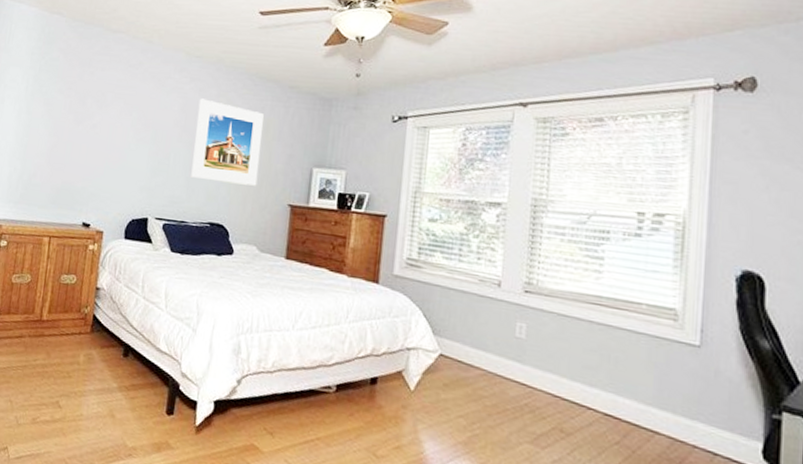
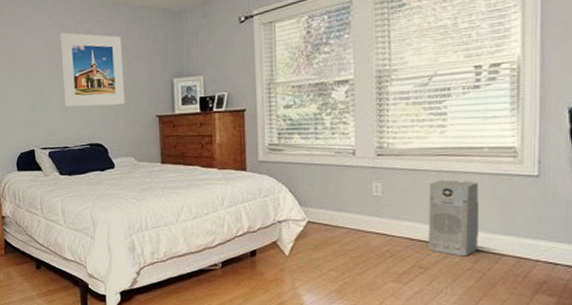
air purifier: none [571,332,634,428] -> present [427,180,478,257]

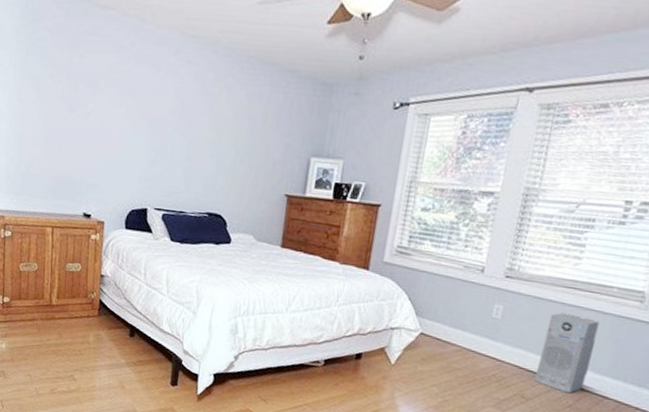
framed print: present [60,32,125,107] -> none [188,84,262,176]

